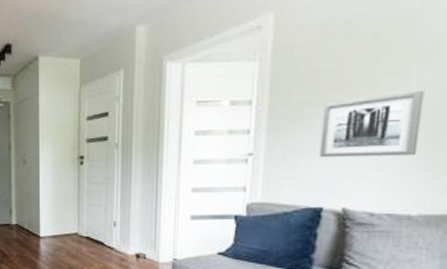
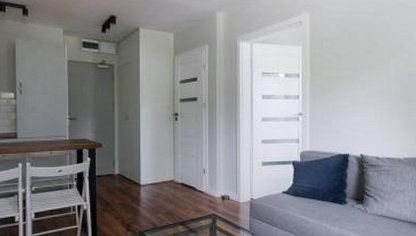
wall art: present [319,91,425,158] -> none [343,74,399,118]

